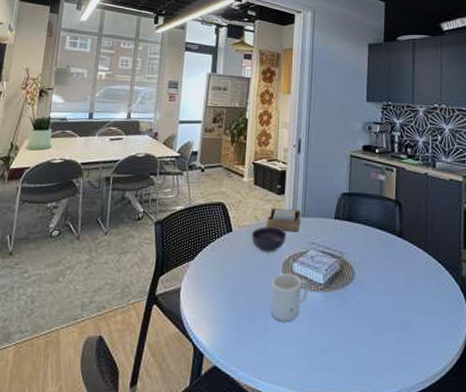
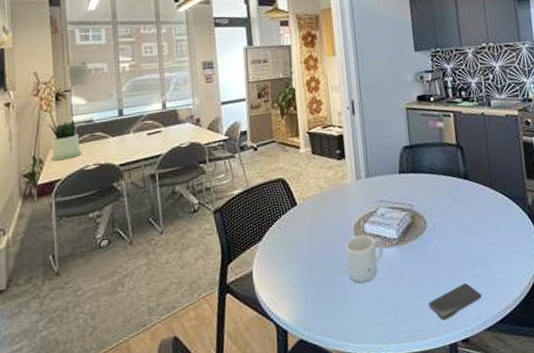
bowl: present [251,226,287,254] -> none [317,192,354,220]
napkin holder: present [267,208,302,232] -> none [331,171,366,195]
smartphone: none [346,344,401,379] -> present [429,282,482,320]

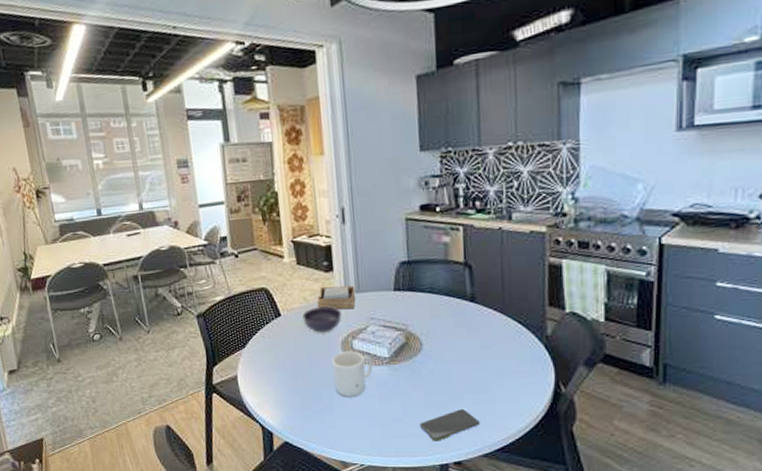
planter: present [49,120,82,161] -> none [34,218,67,258]
bowl: none [317,192,354,220] -> present [302,306,342,334]
napkin holder: none [331,171,366,195] -> present [317,285,356,310]

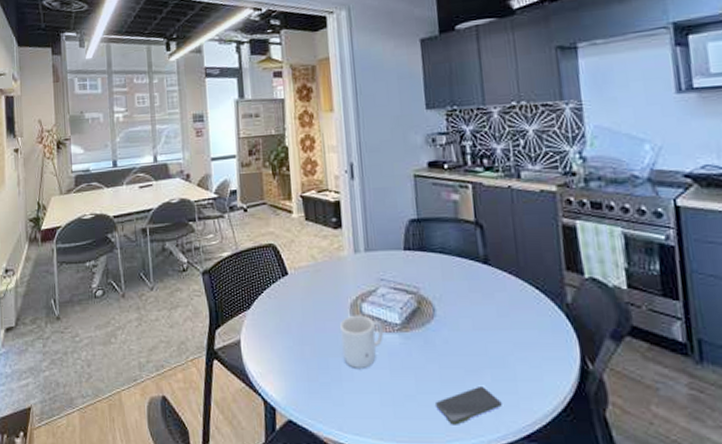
bowl: present [302,306,342,334] -> none [310,265,351,296]
napkin holder: present [317,285,356,310] -> none [325,244,365,270]

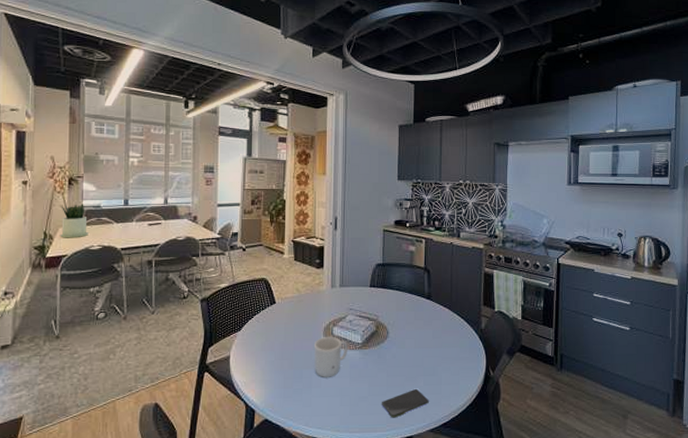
planter: none [51,169,80,208] -> present [59,204,89,238]

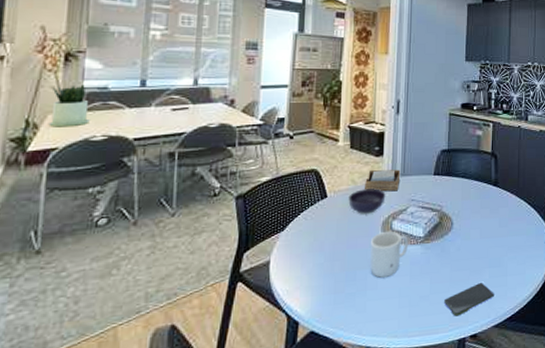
bowl: none [294,297,327,321] -> present [348,188,386,215]
napkin holder: none [308,281,340,301] -> present [365,169,401,192]

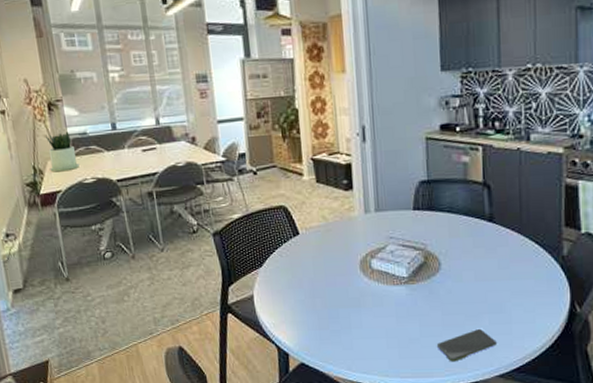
bowl: present [348,188,386,215] -> none [321,225,361,253]
napkin holder: present [365,169,401,192] -> none [336,204,375,229]
mug: present [370,231,408,278] -> none [349,270,391,317]

